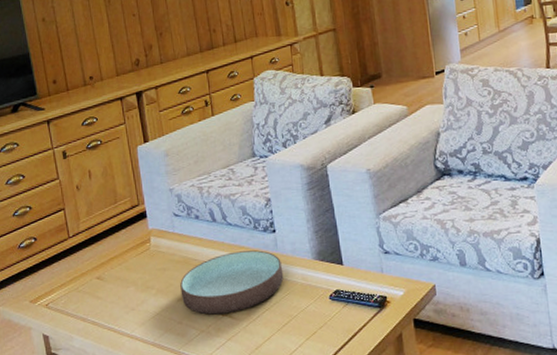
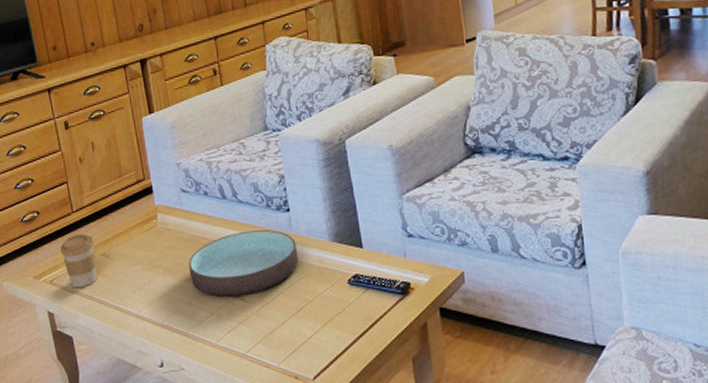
coffee cup: none [56,258,91,311] -> present [60,234,97,288]

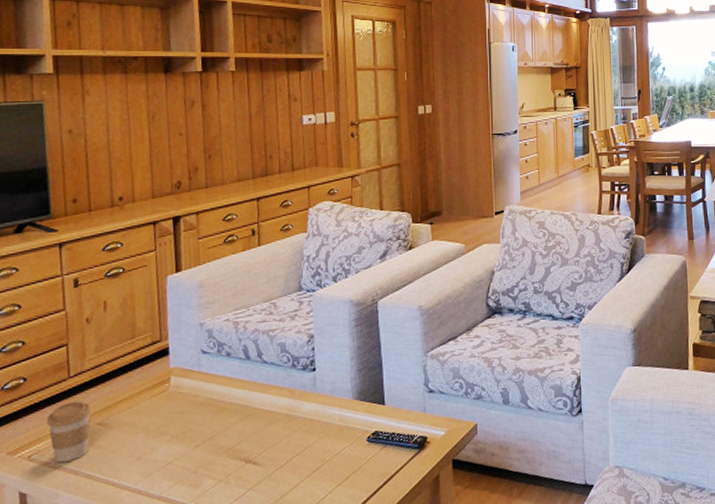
bowl: present [189,230,299,297] -> none [199,390,320,463]

